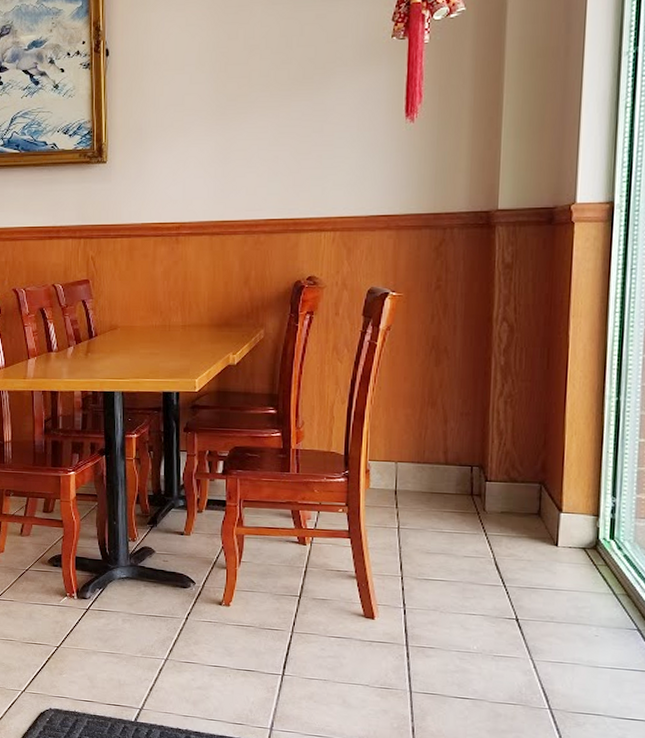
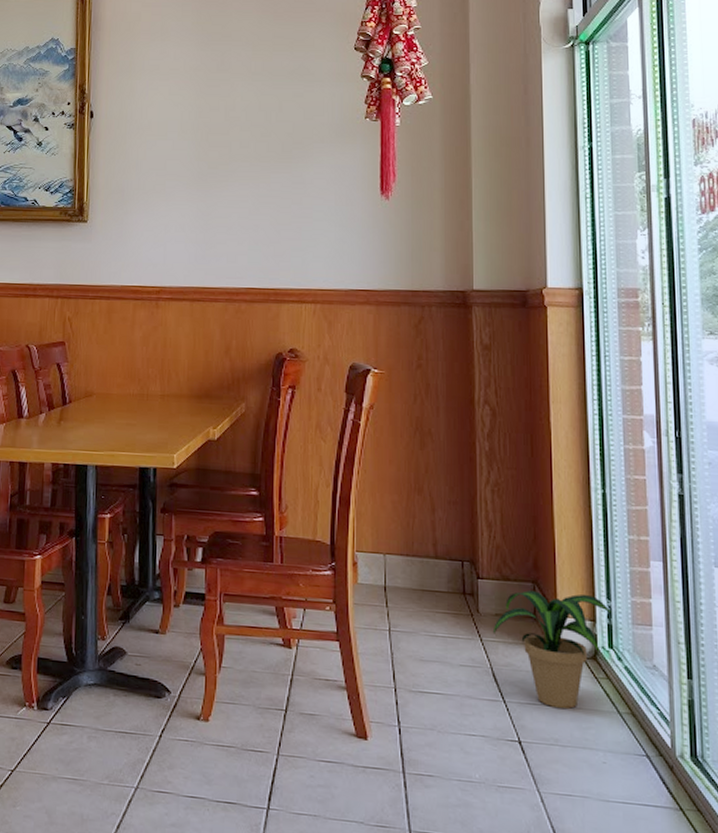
potted plant: none [497,491,616,591] -> present [492,590,612,709]

